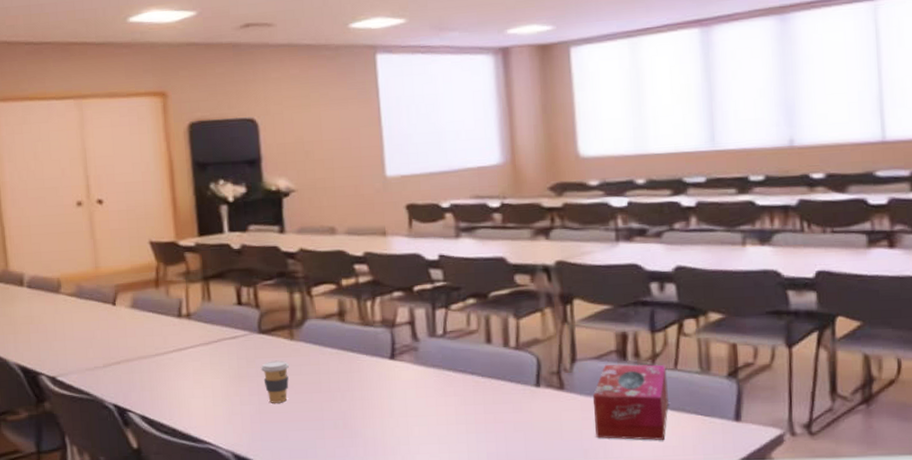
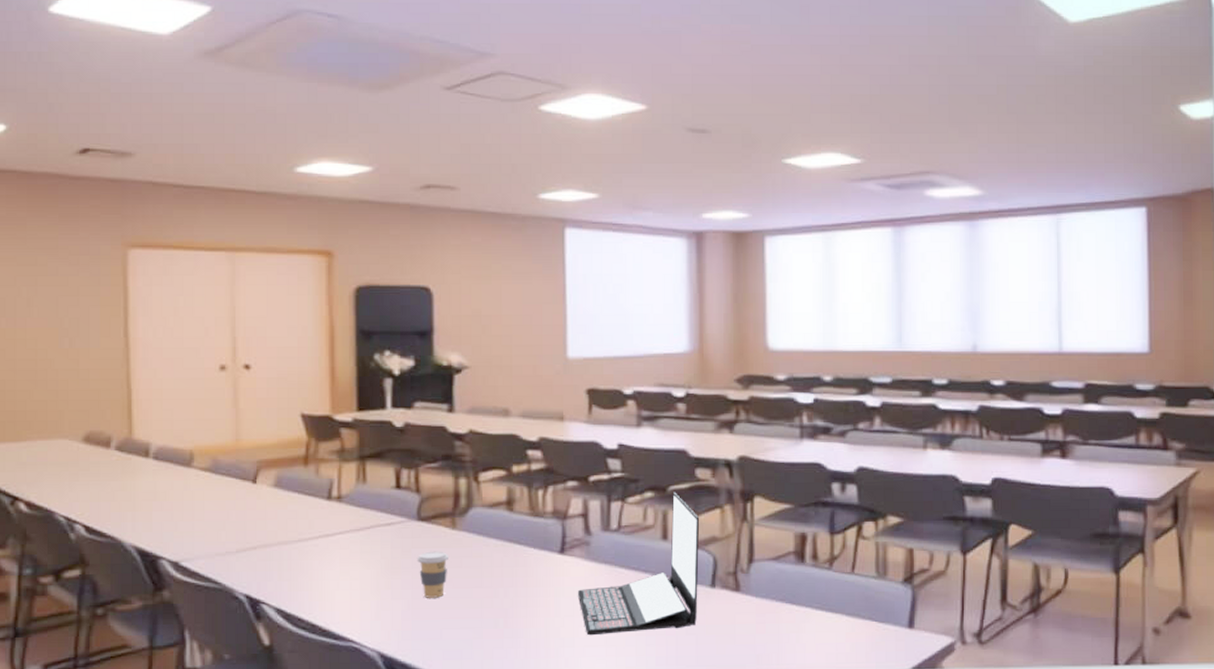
laptop: none [409,298,524,435] -> present [577,492,700,636]
tissue box: present [592,364,669,440] -> none [768,566,844,647]

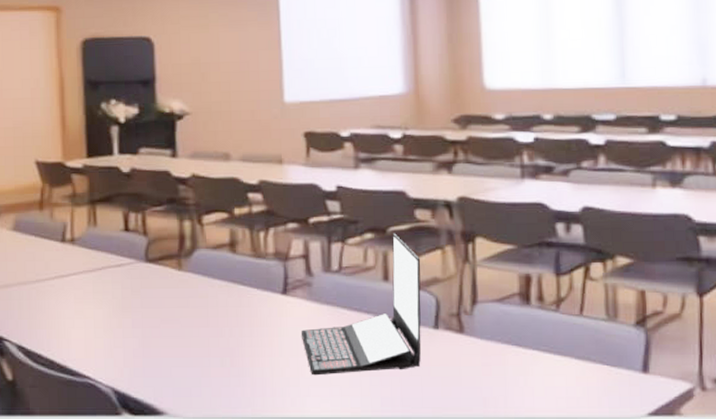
coffee cup: present [416,551,450,598] -> none [145,291,177,337]

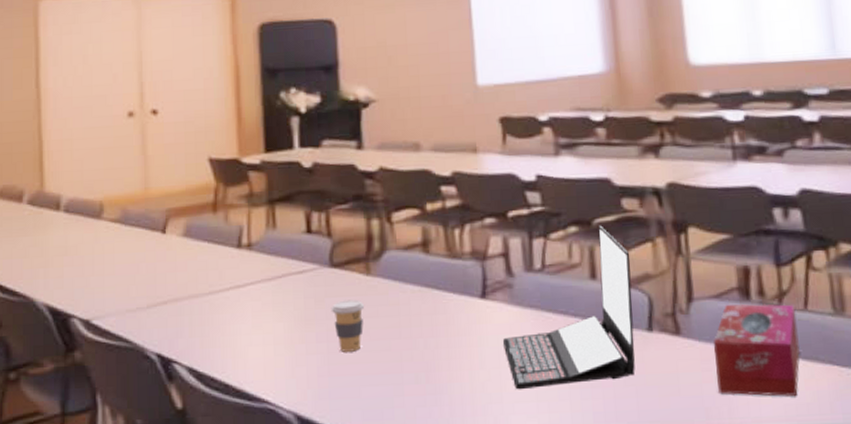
coffee cup: none [145,291,177,337] -> present [330,299,365,352]
tissue box: none [493,307,573,390] -> present [713,304,800,396]

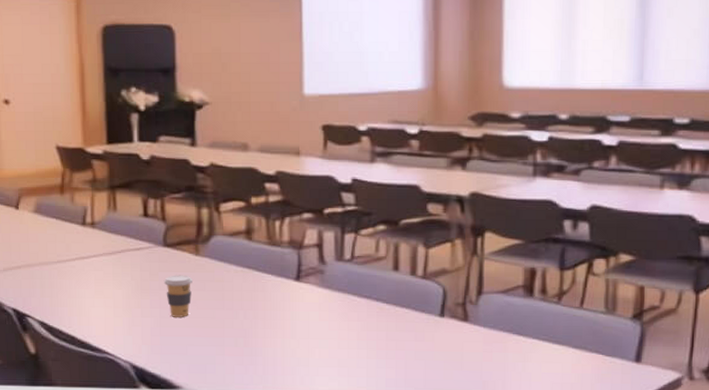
laptop: present [502,225,635,390] -> none [312,225,431,357]
tissue box: present [713,304,800,396] -> none [496,298,572,376]

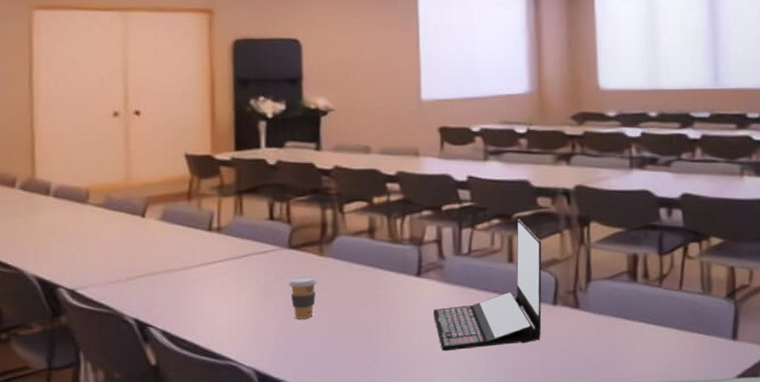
laptop: none [312,225,431,357] -> present [433,219,542,352]

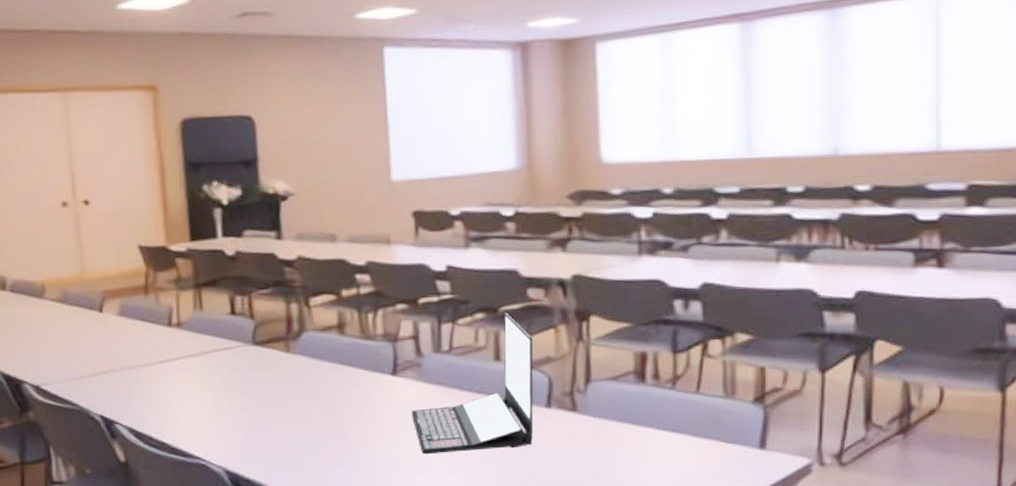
coffee cup: present [288,276,318,319] -> none [254,373,285,418]

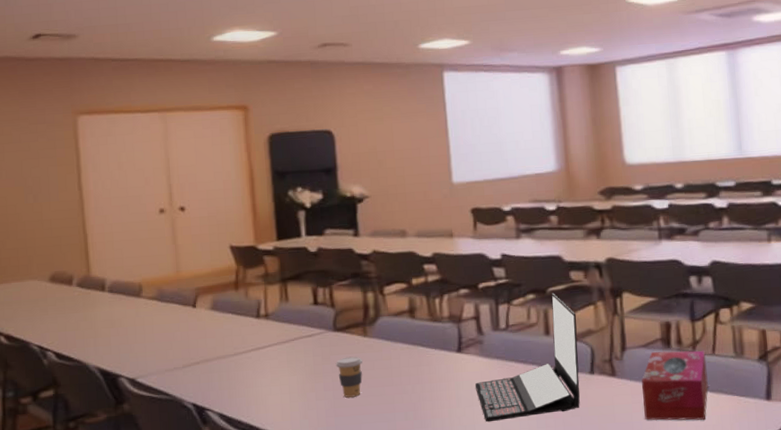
coffee cup: none [254,373,285,418] -> present [335,356,363,398]
tissue box: none [607,385,689,467] -> present [641,350,708,421]

